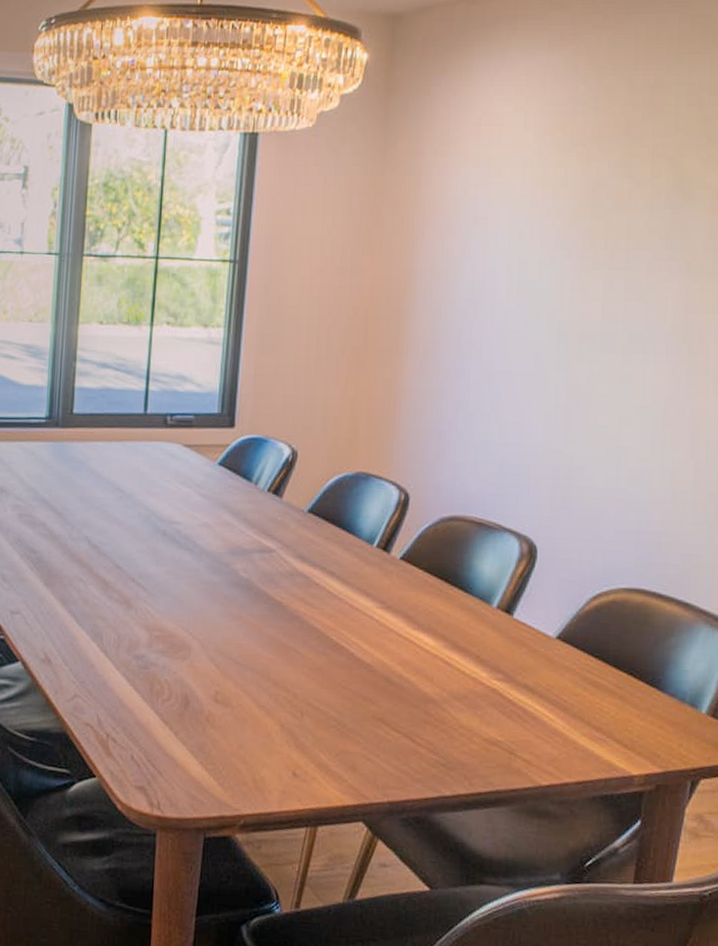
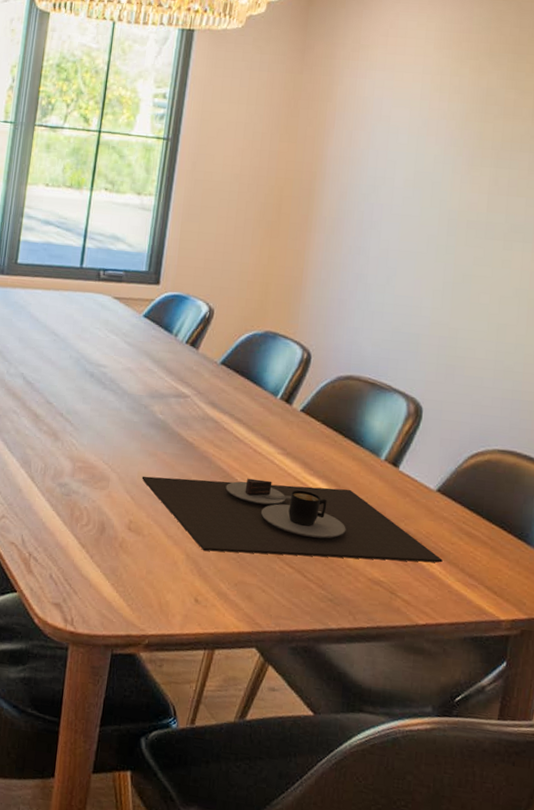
place setting: none [226,637,566,720] -> present [141,476,443,563]

